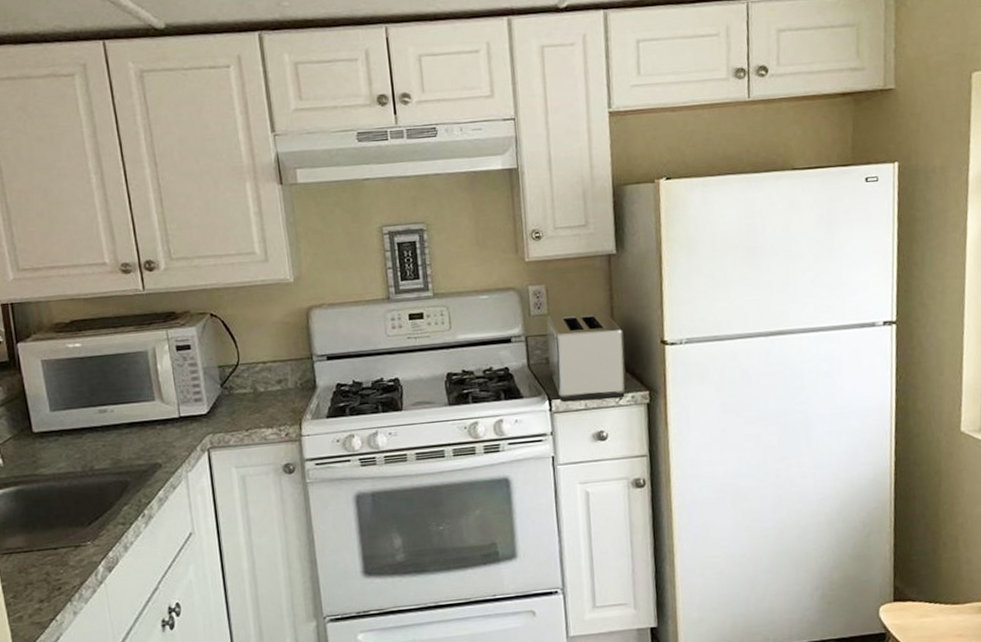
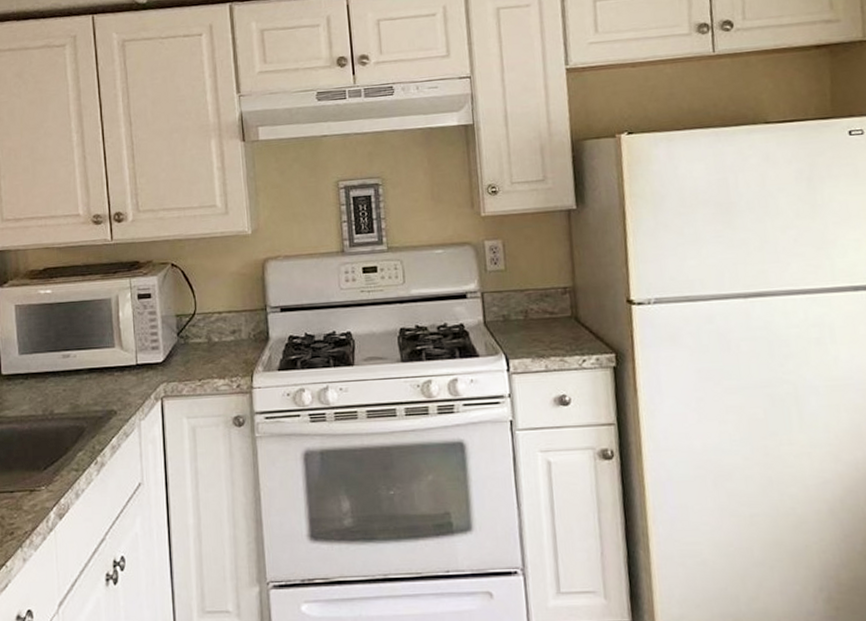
toaster: present [546,311,626,403] -> none [502,267,590,363]

